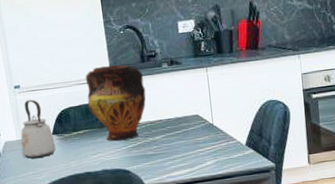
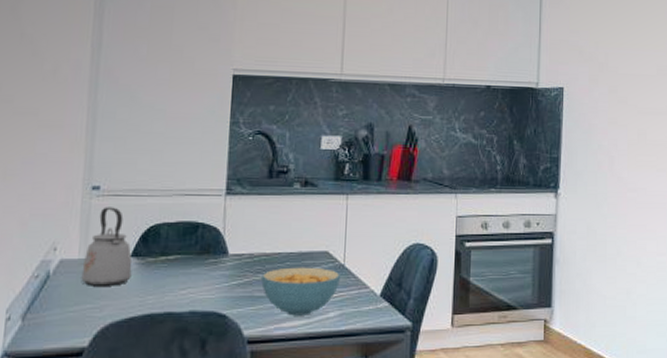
vase: present [85,64,146,142] -> none [187,176,267,275]
cereal bowl: none [150,128,212,167] -> present [261,267,340,316]

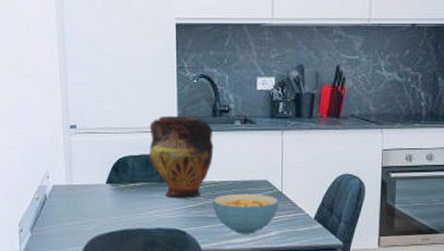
kettle: present [81,207,132,286] -> none [70,142,109,207]
vase: none [187,176,267,275] -> present [148,115,214,199]

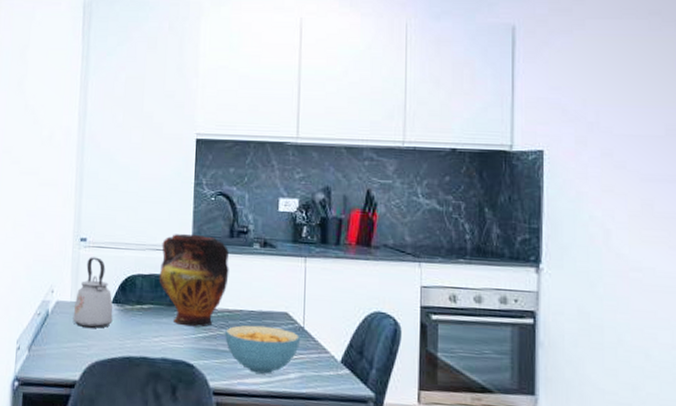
kettle: none [70,142,109,207] -> present [73,257,113,328]

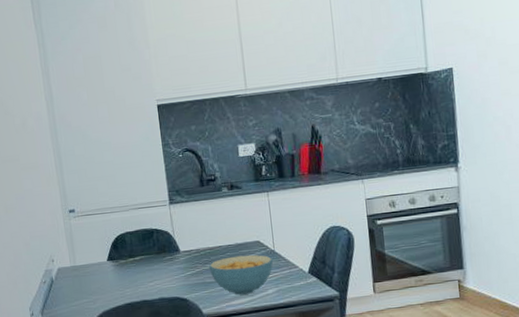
kettle: present [73,257,113,328] -> none [74,224,111,286]
vase: present [158,233,229,328] -> none [142,188,205,269]

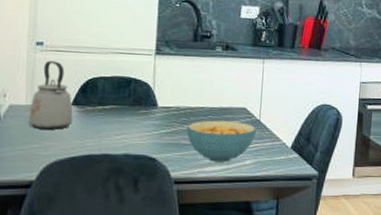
kettle: none [74,224,111,286] -> present [28,60,73,130]

